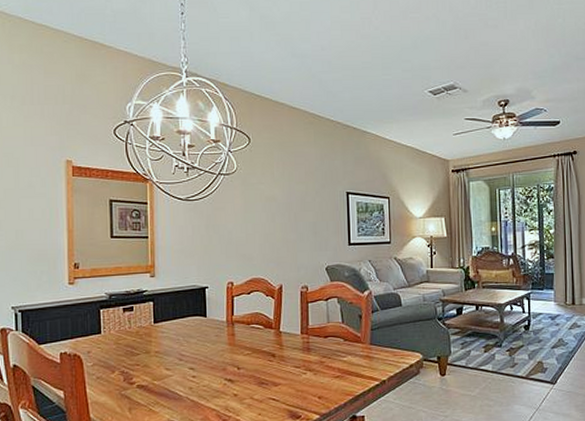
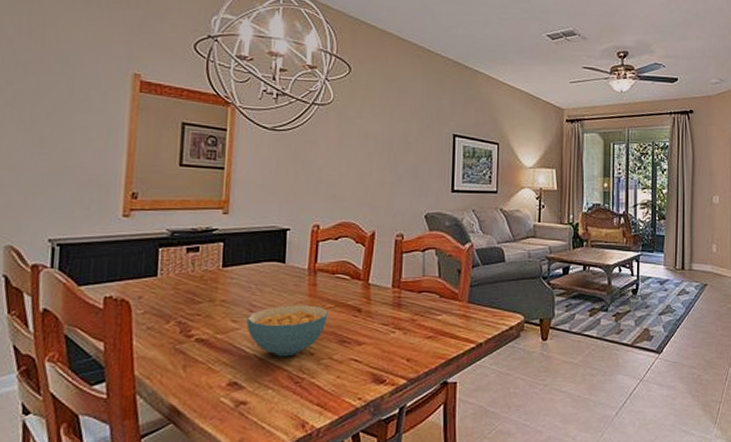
cereal bowl: none [178,352,247,398] -> present [246,305,328,357]

